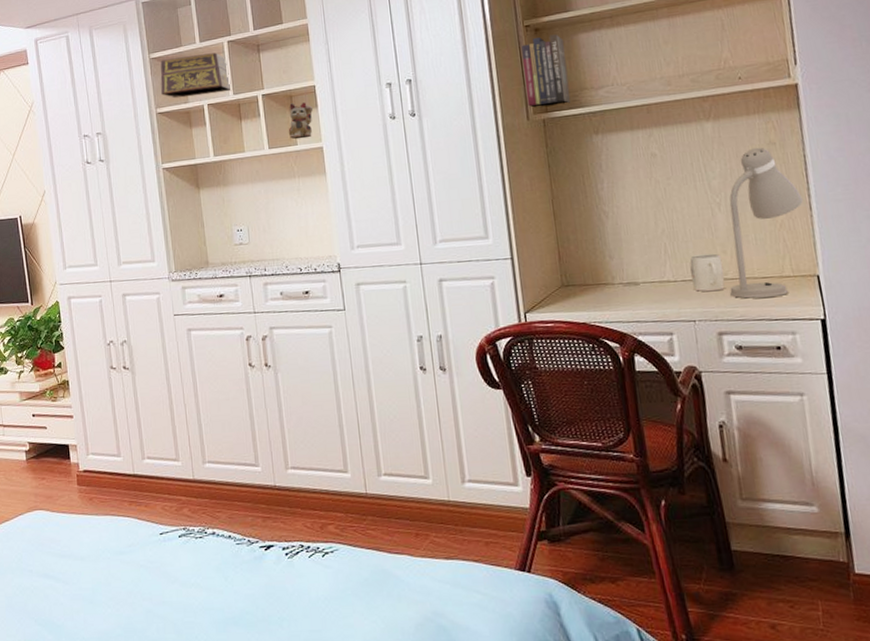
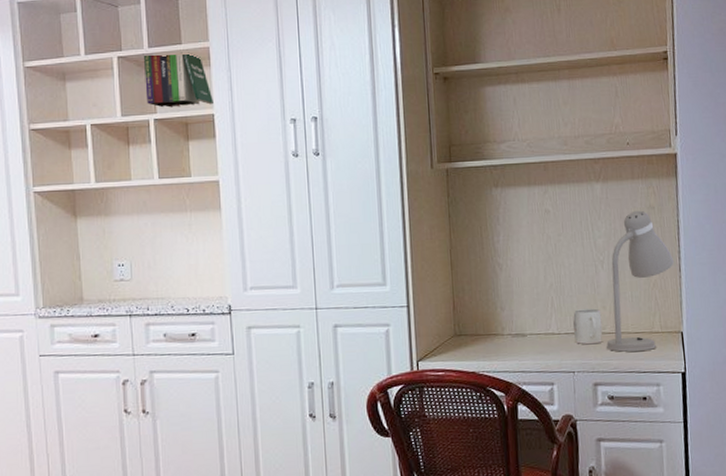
decorative box: present [160,52,233,99] -> none [36,68,121,115]
books: none [249,30,314,84] -> present [143,52,214,108]
decorative figurine: present [288,102,314,140] -> none [181,131,211,171]
books: present [521,34,571,108] -> none [430,85,474,157]

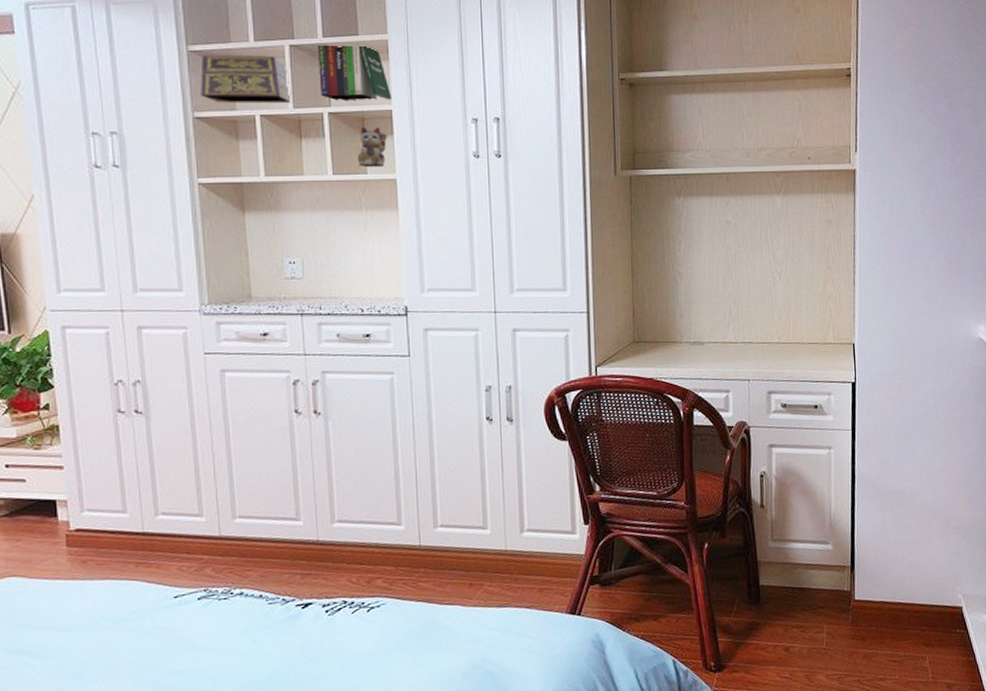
decorative box: none [36,68,121,115] -> present [200,55,293,104]
decorative figurine: none [181,131,211,171] -> present [357,126,388,168]
mug: present [573,308,603,345] -> none [749,319,779,354]
desk lamp: present [605,210,675,352] -> none [780,224,850,362]

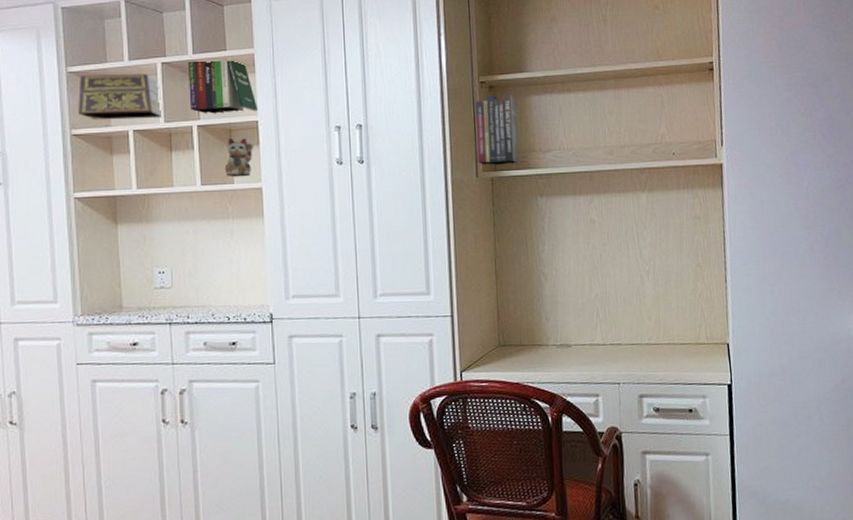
books: none [615,92,658,163] -> present [475,93,520,165]

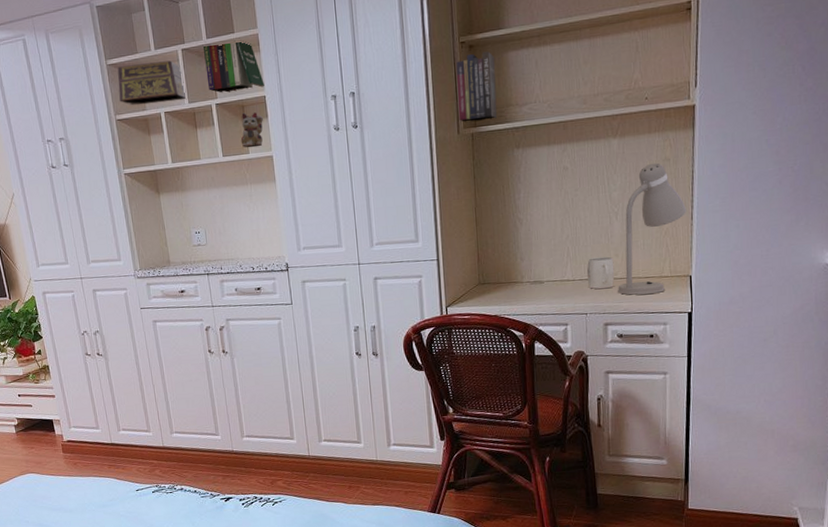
mug: none [618,319,649,356] -> present [586,256,615,290]
desk lamp: none [651,220,721,364] -> present [617,163,687,295]

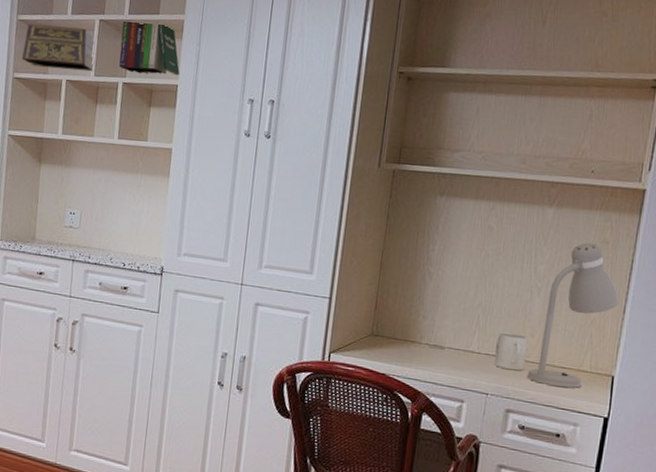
decorative figurine: present [240,112,264,148] -> none [141,97,171,137]
books: present [456,51,498,122] -> none [382,87,434,160]

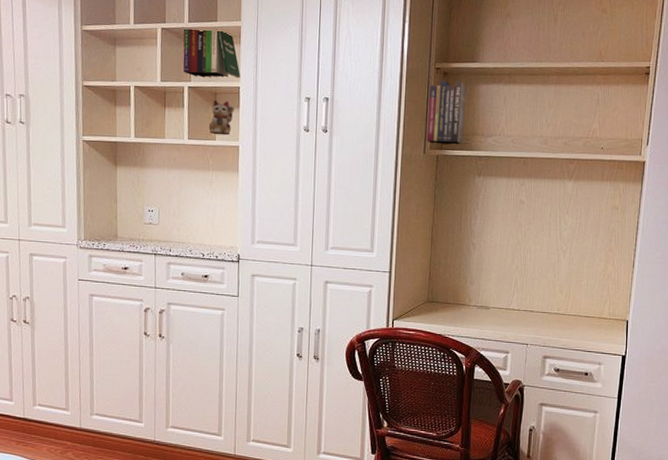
decorative box: present [22,24,95,72] -> none [90,34,161,78]
decorative figurine: none [141,97,171,137] -> present [208,99,235,136]
books: none [382,87,434,160] -> present [426,80,467,145]
mug: present [494,332,529,371] -> none [531,291,558,323]
desk lamp: present [526,242,620,388] -> none [558,209,630,334]

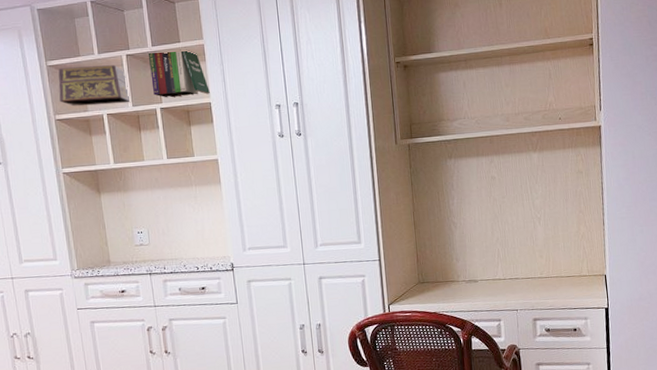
decorative box: none [90,34,161,78] -> present [58,65,132,107]
decorative figurine: present [208,99,235,136] -> none [185,117,209,151]
books: present [426,80,467,145] -> none [392,71,431,134]

